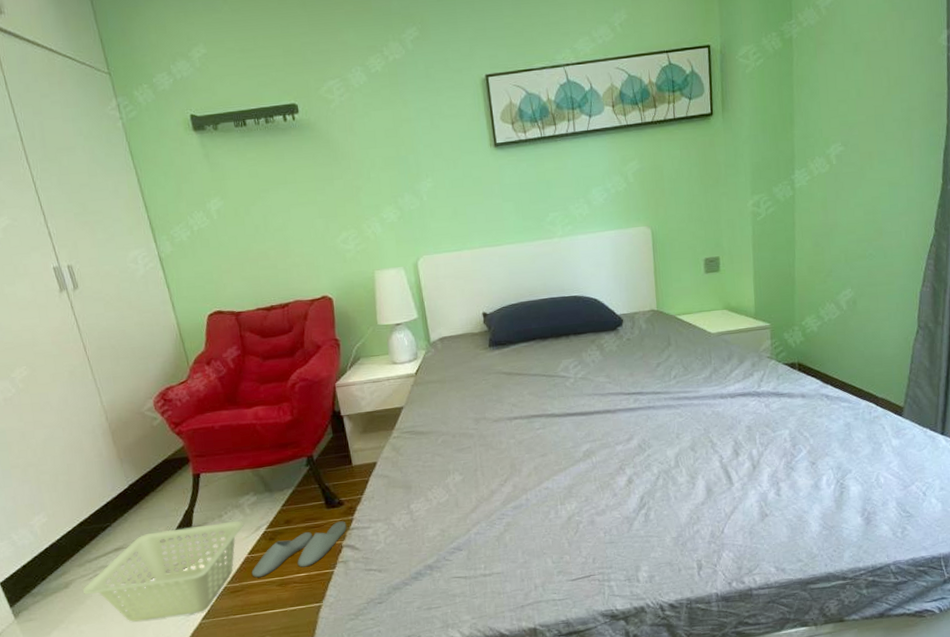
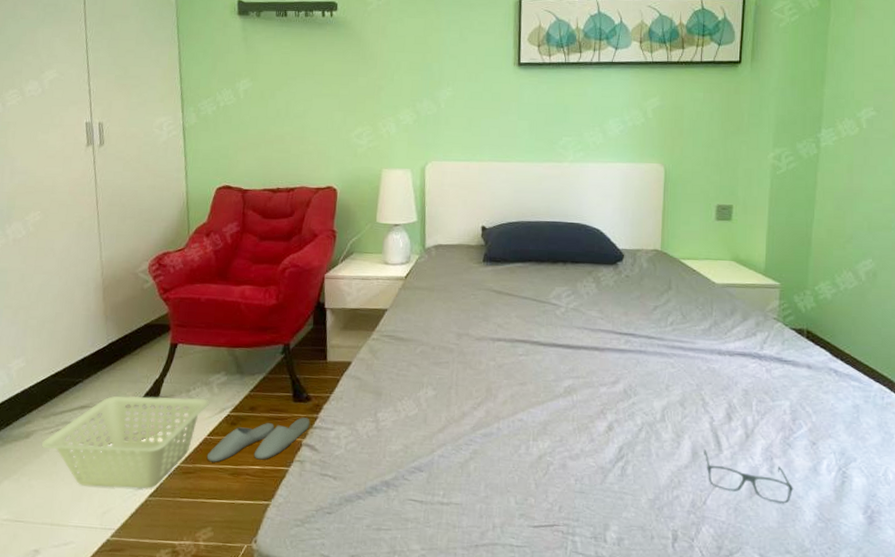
eyeglasses: none [717,485,800,521] -> present [704,449,794,504]

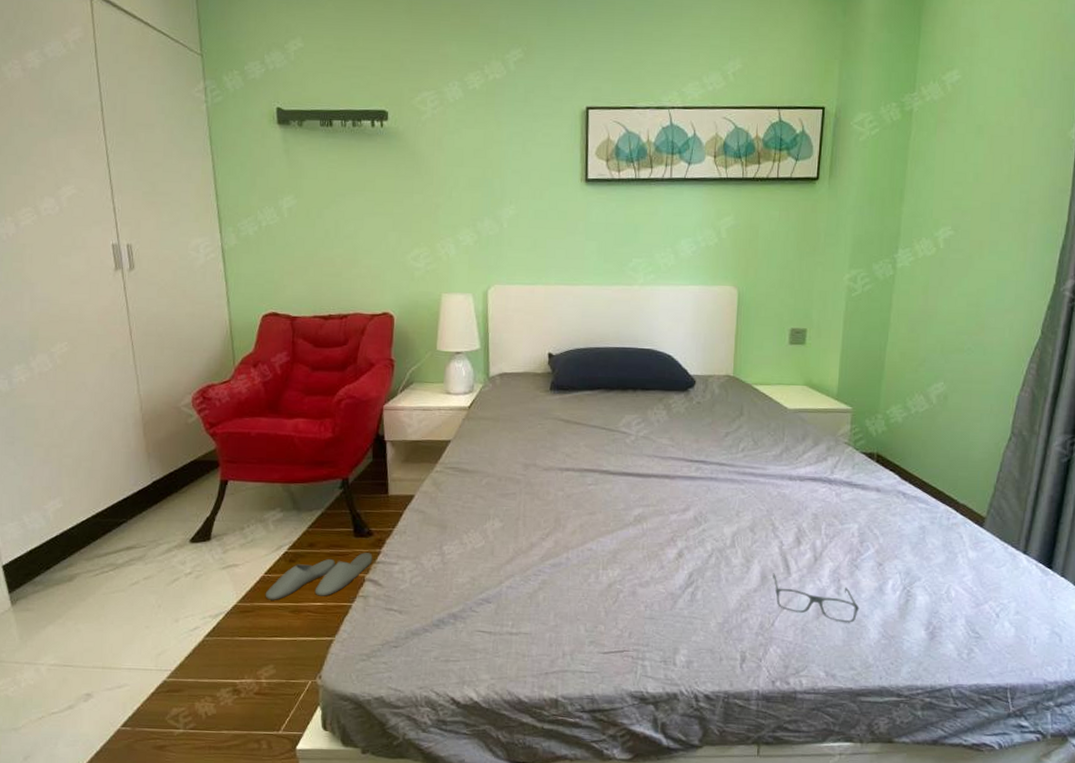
laundry basket: present [41,395,210,489] -> none [86,535,266,629]

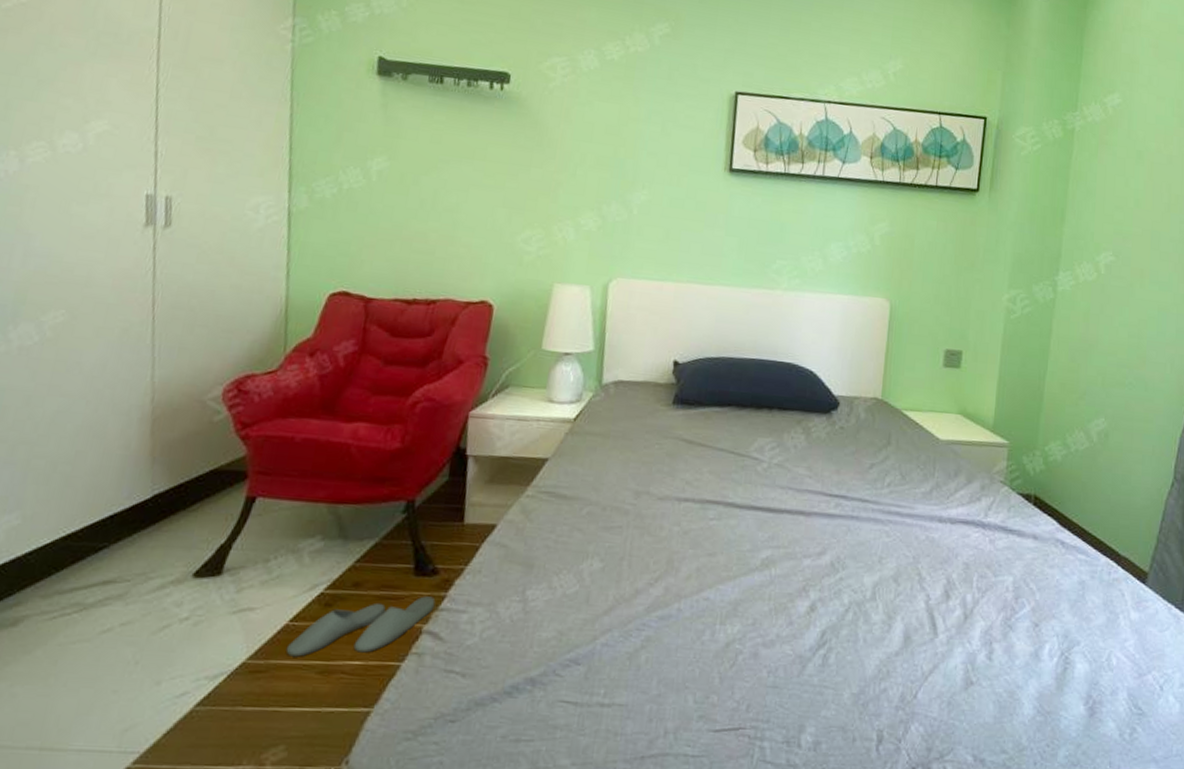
eyeglasses: present [772,573,860,623] -> none [917,633,1013,696]

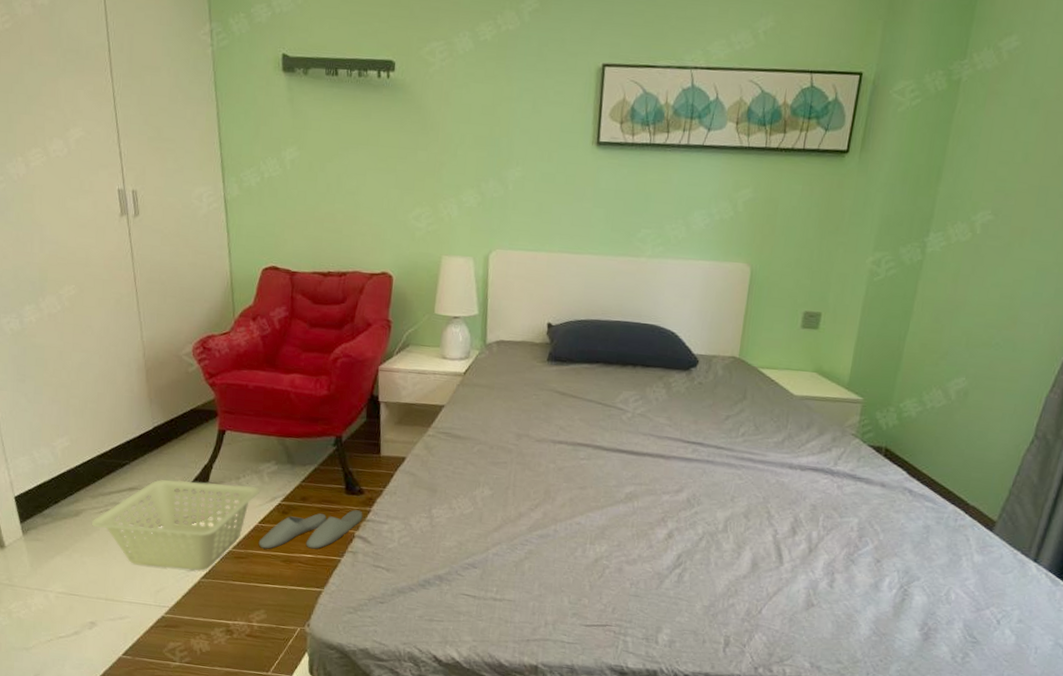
laundry basket: none [35,566,297,695] -> present [91,479,261,571]

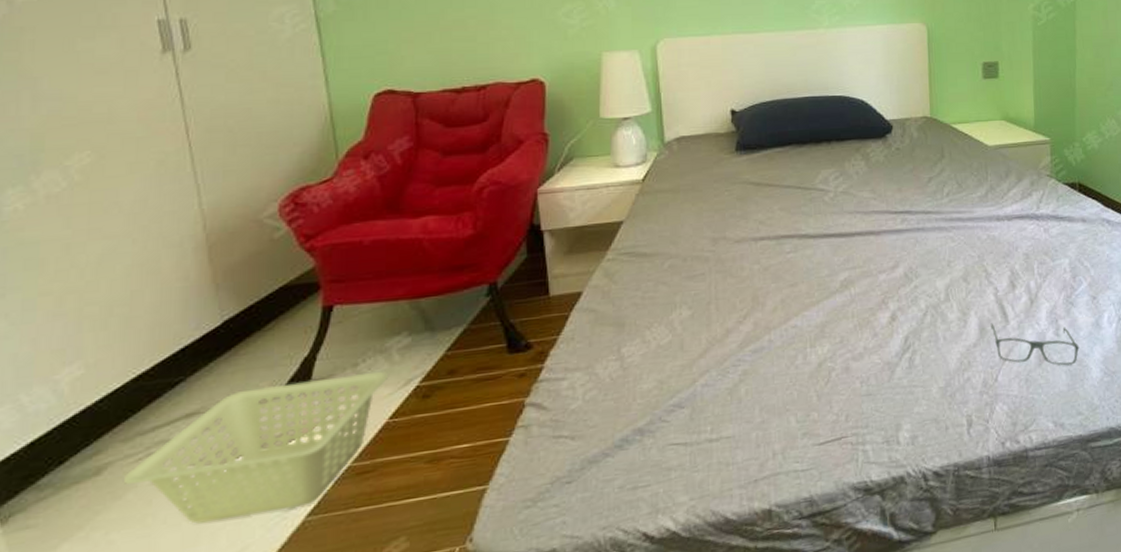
slippers: present [258,510,363,549] -> none [390,370,534,452]
eyeglasses: none [763,561,852,617] -> present [991,323,1080,366]

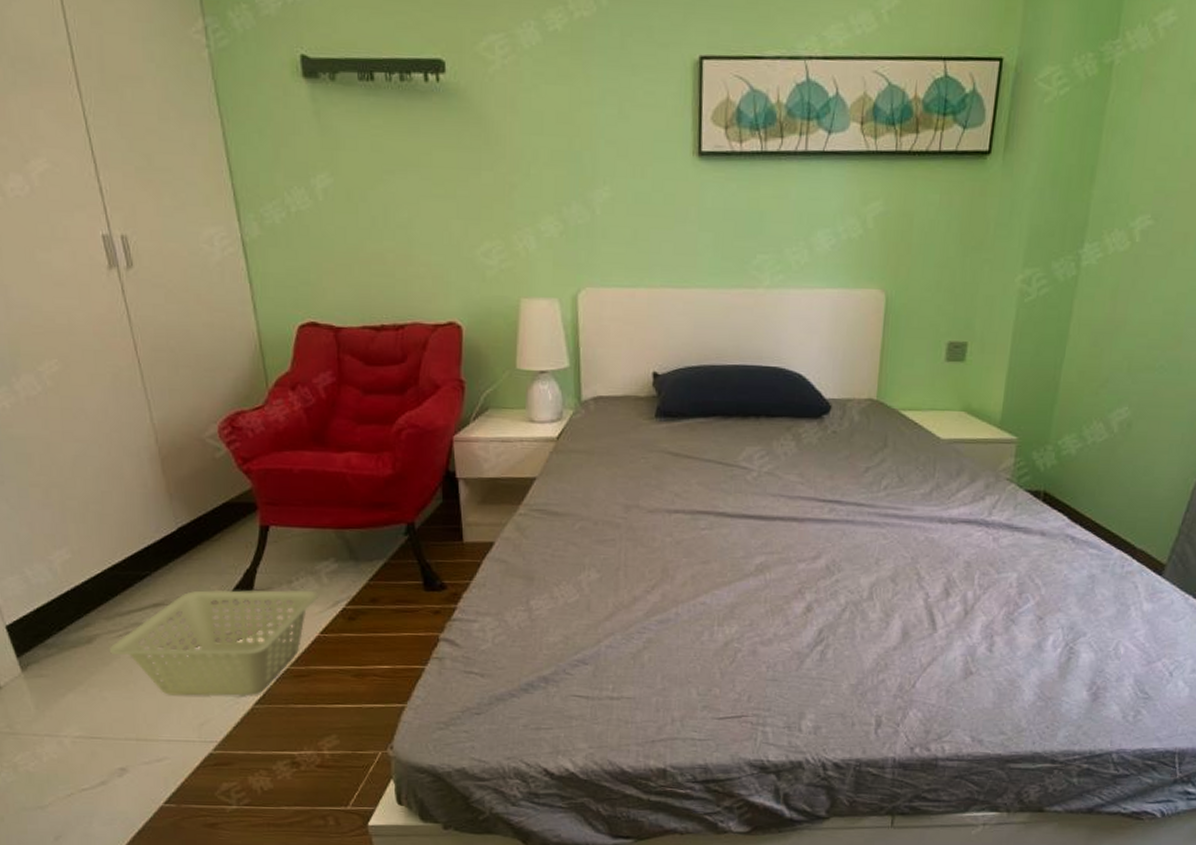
eyeglasses: present [991,323,1080,366] -> none [915,629,1014,684]

